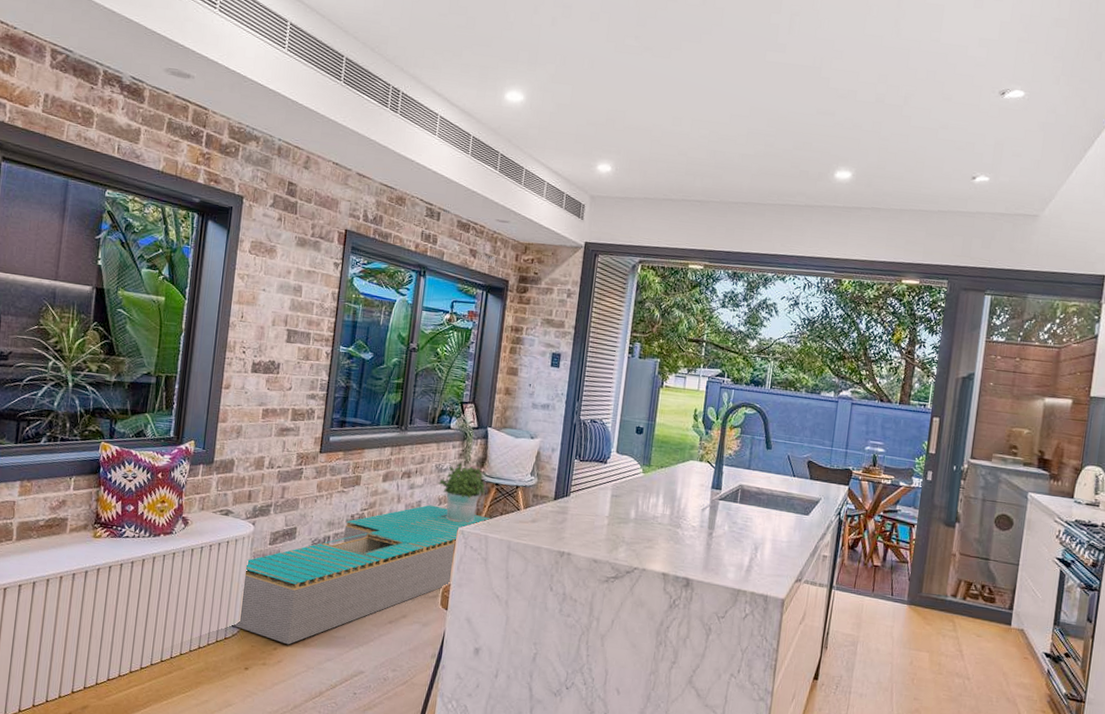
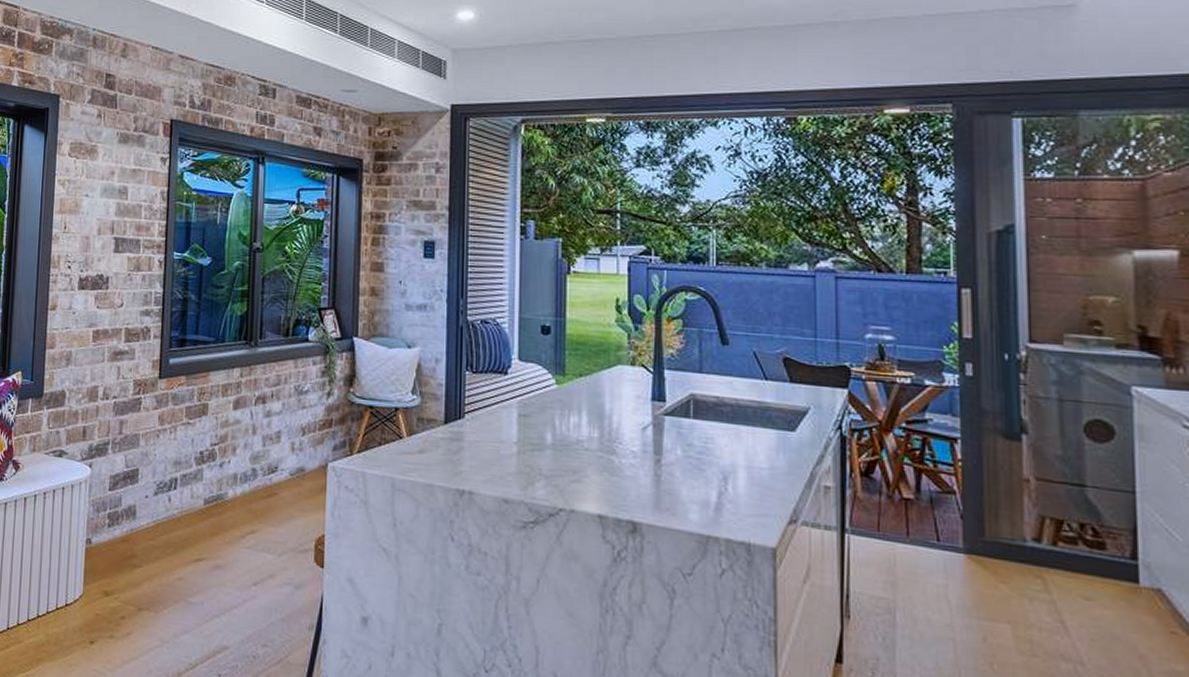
storage bench: present [234,504,493,645] -> none [75,435,369,613]
potted plant: present [438,462,485,523] -> none [299,382,357,457]

